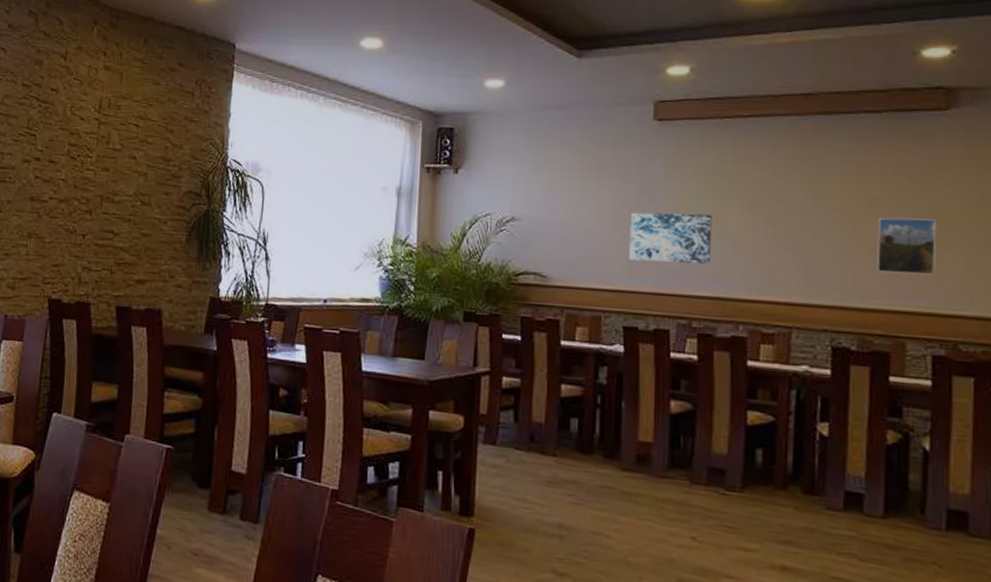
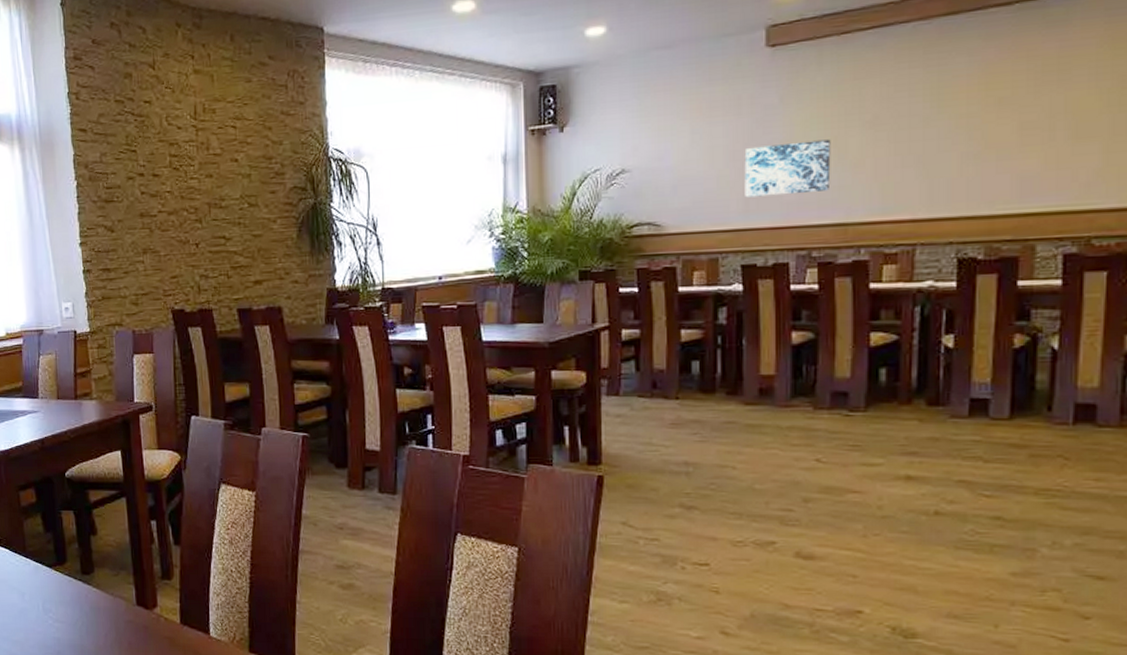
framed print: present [877,217,937,275] -> none [1007,112,1072,176]

